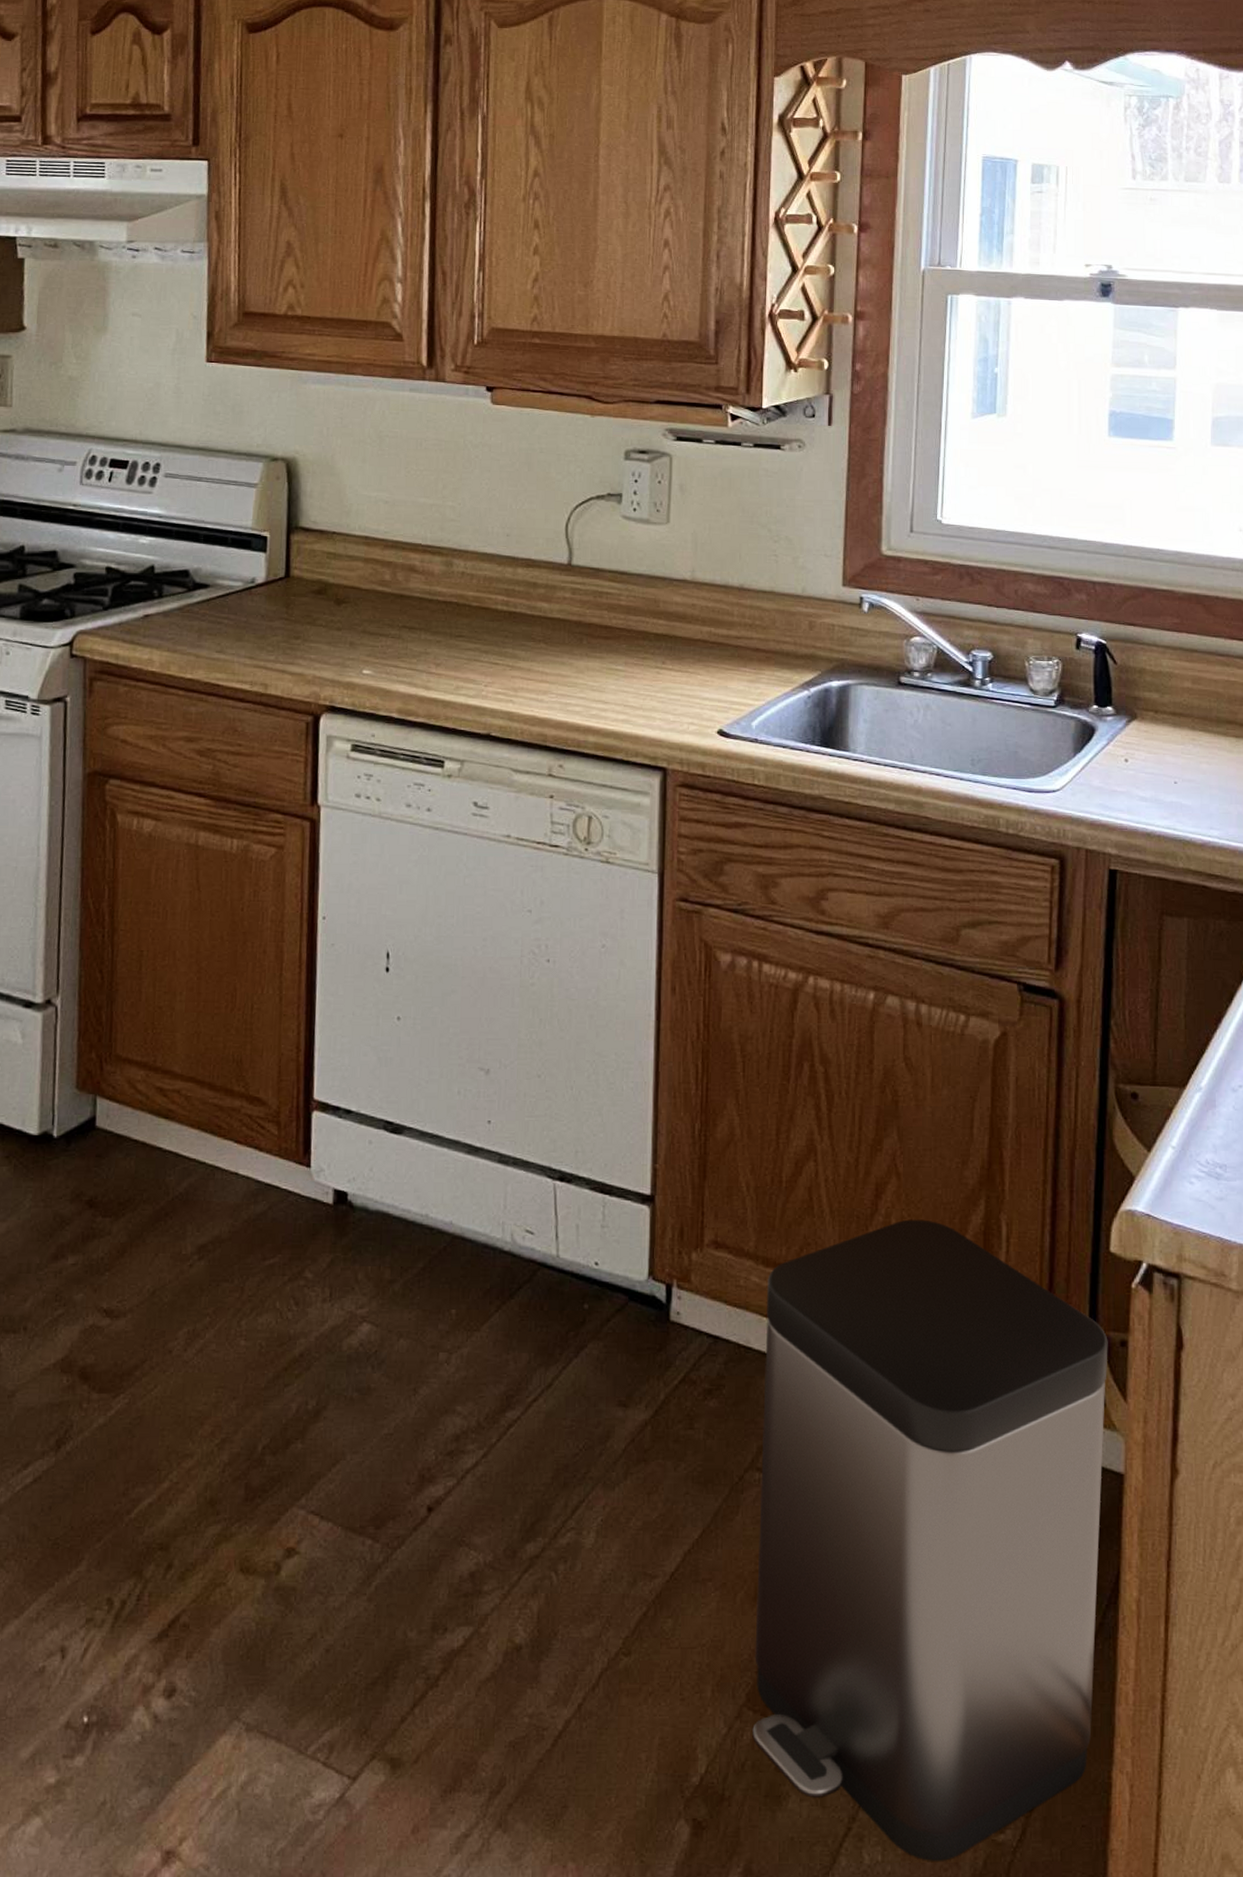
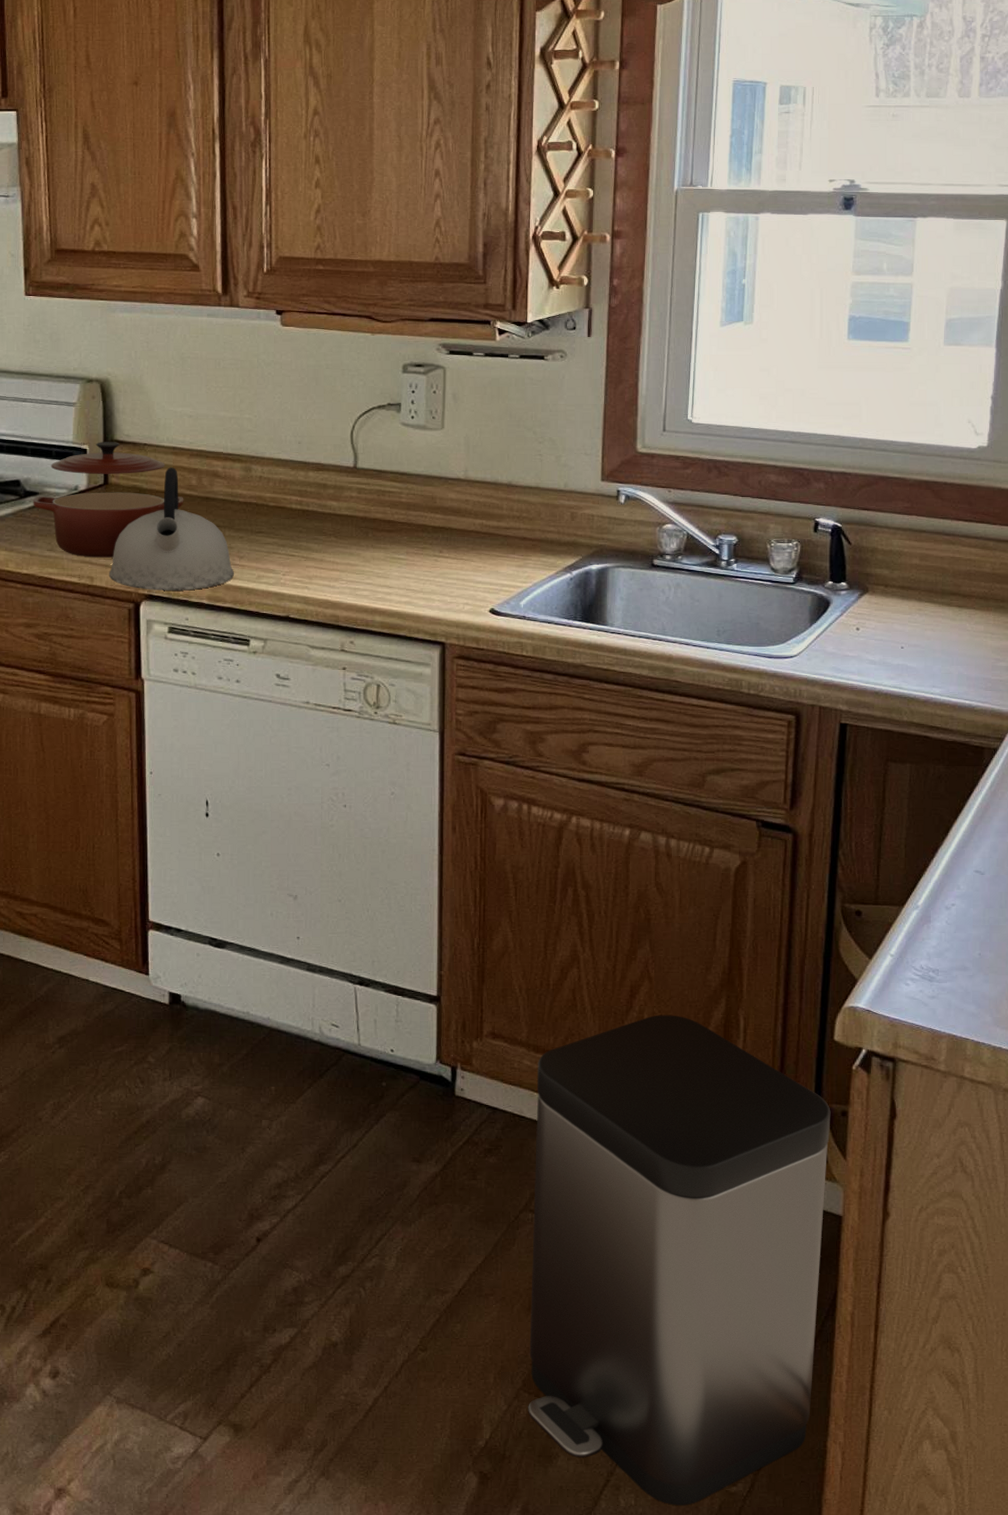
saucepan: none [202,528,376,662] -> present [33,442,184,558]
kettle: none [285,559,430,702] -> present [108,467,235,591]

